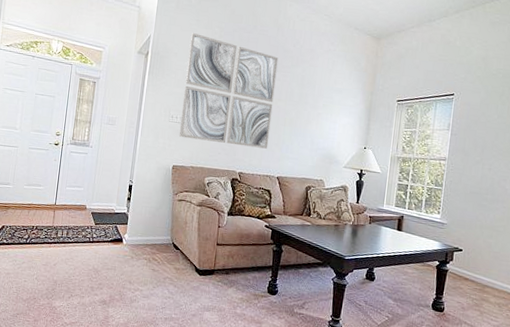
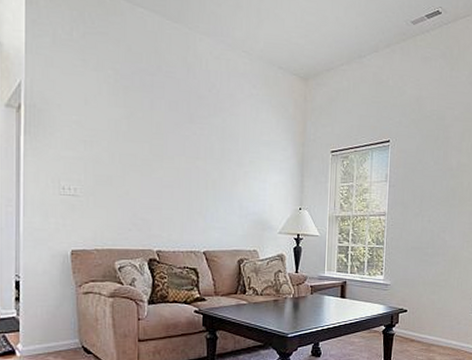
wall art: present [178,32,279,149] -> none [75,76,192,219]

